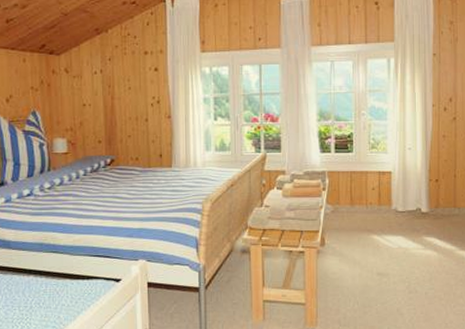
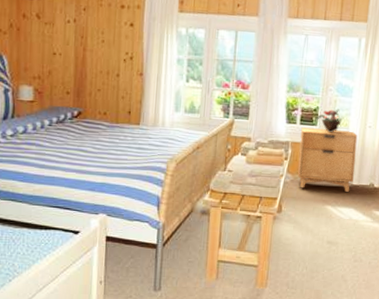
cabinet: none [337,155,398,220] -> present [297,127,358,193]
potted flower: none [351,133,378,159] -> present [316,109,342,133]

